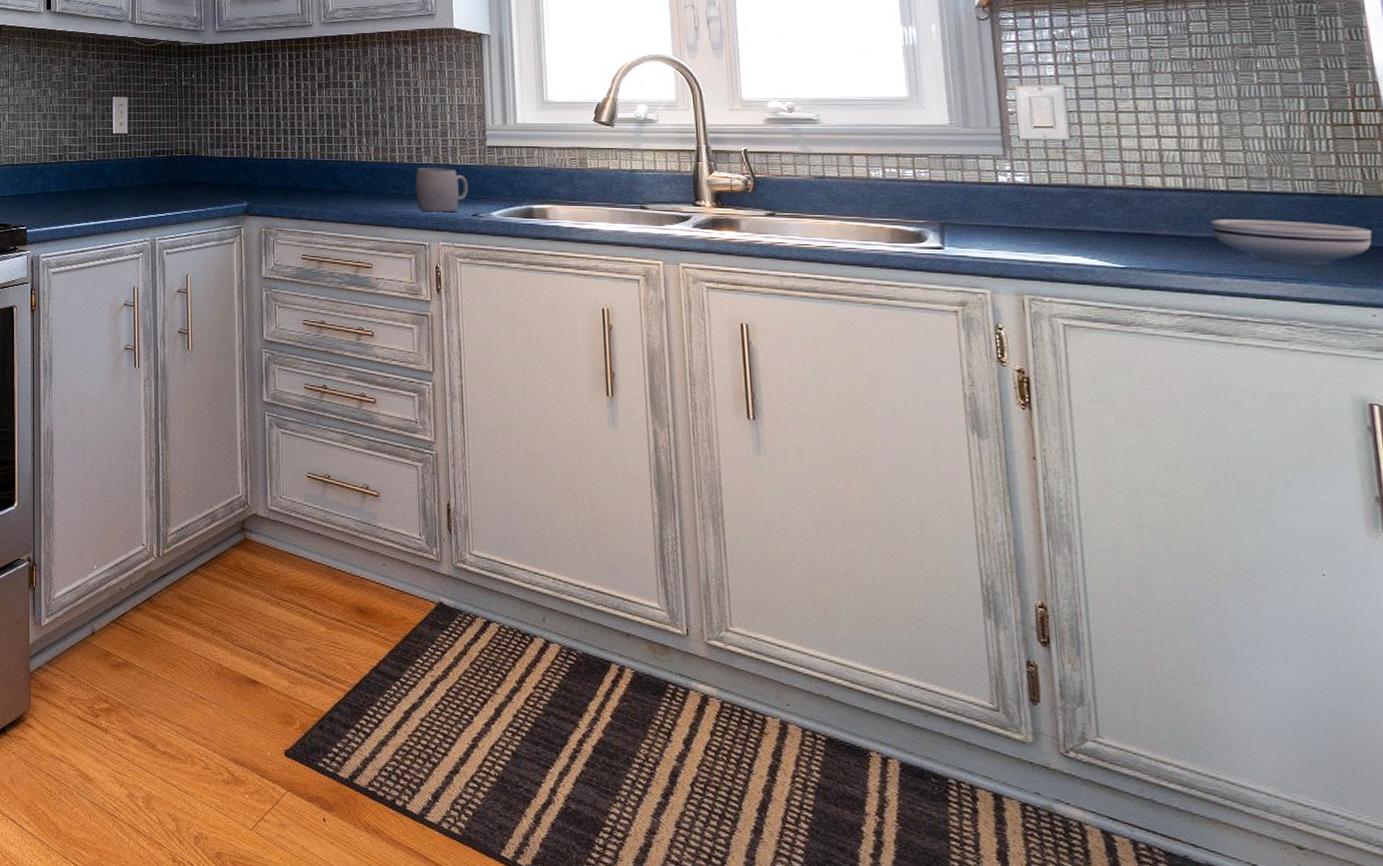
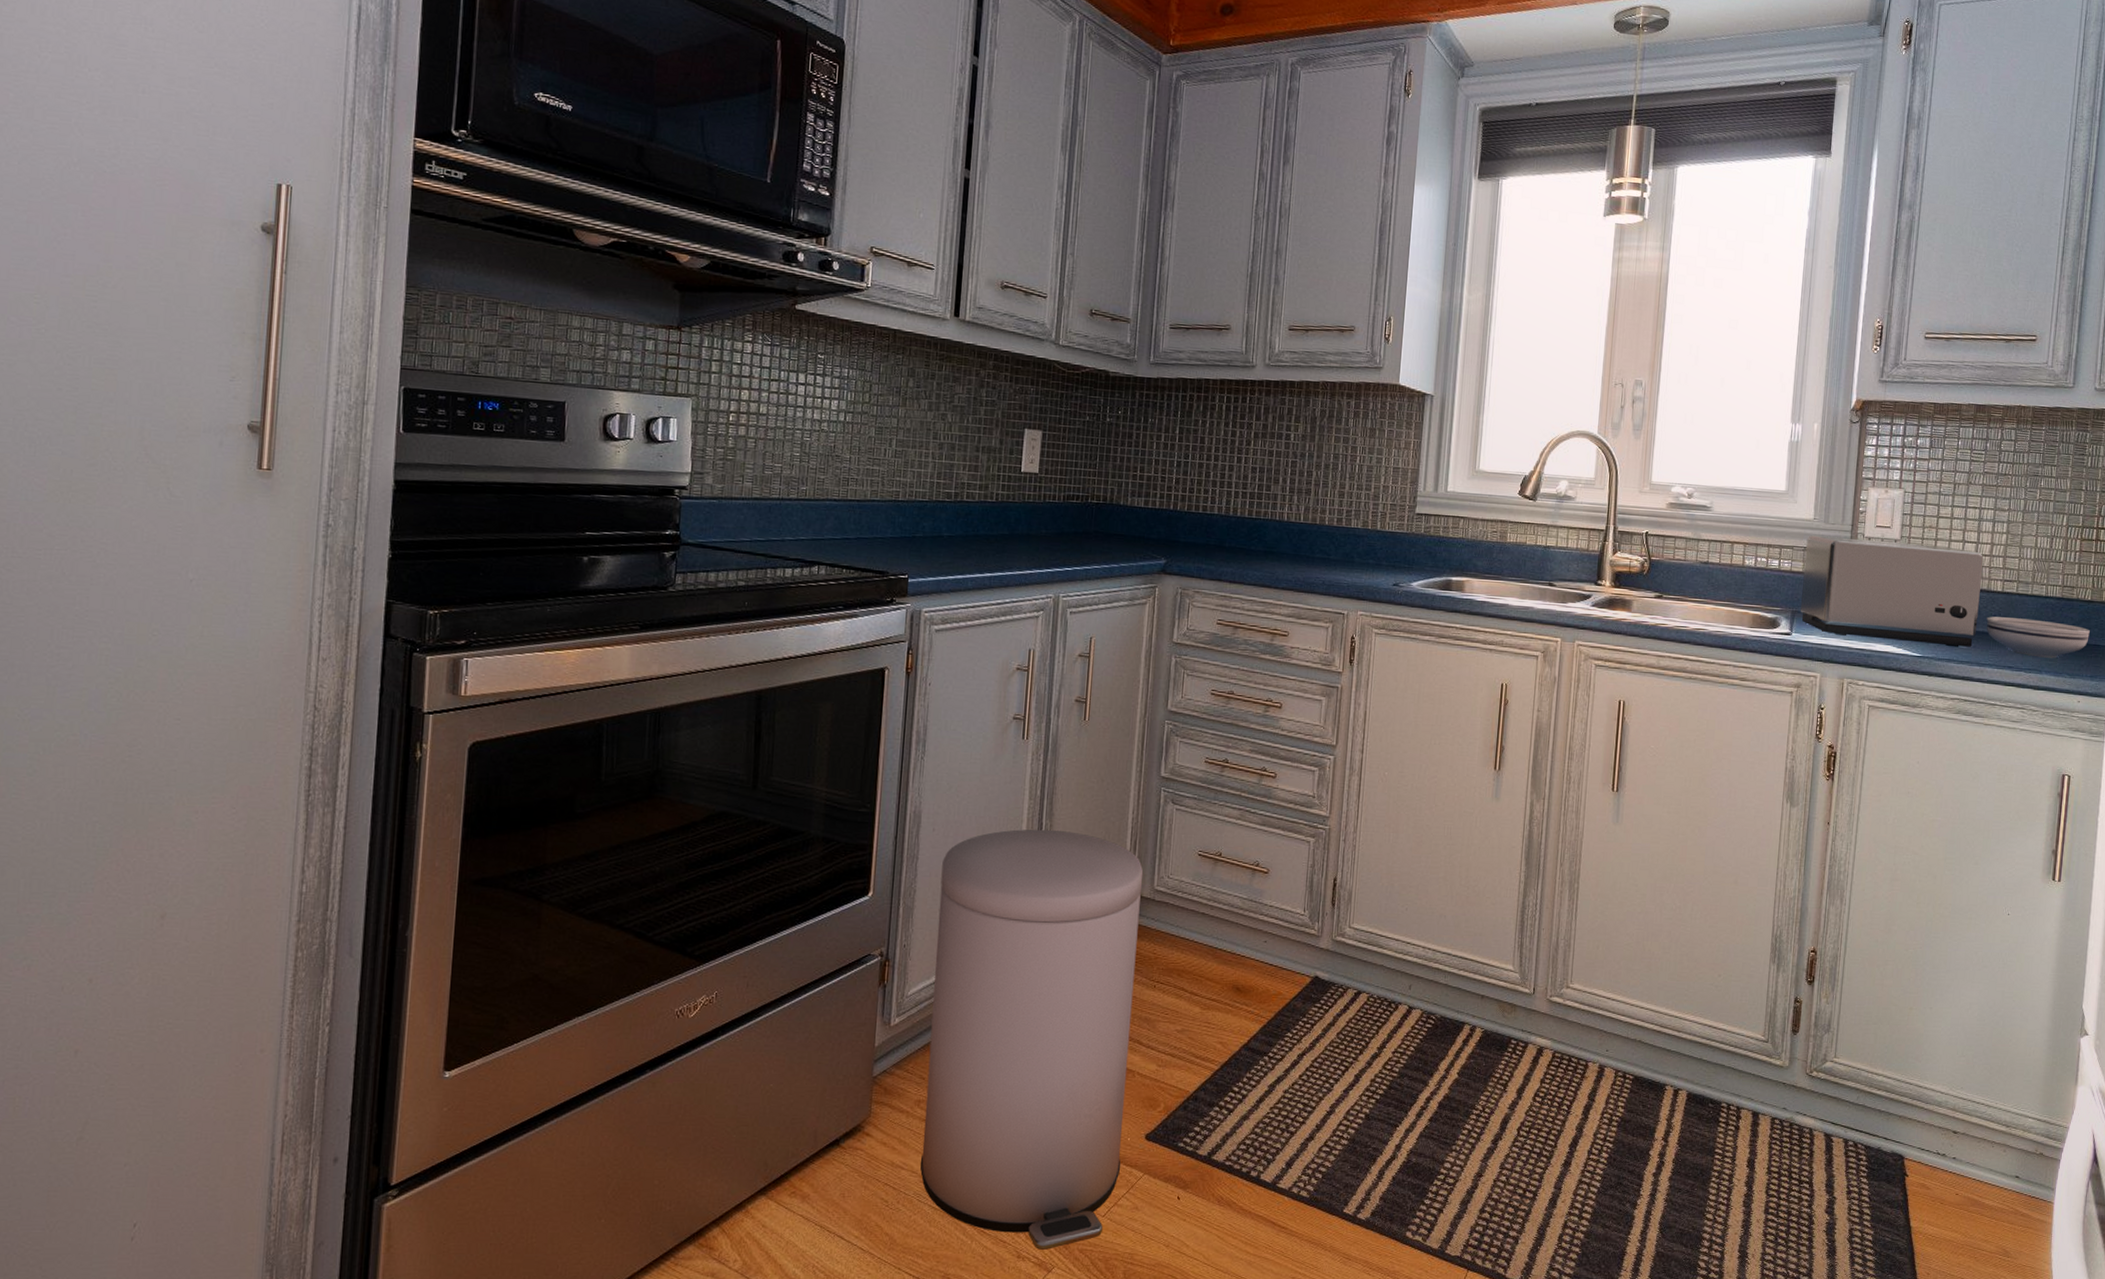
pedal bin: none [74,449,264,857] -> present [920,829,1144,1250]
mug: present [415,167,469,213] -> none [1340,531,1394,581]
toaster: none [944,141,1200,256] -> present [1800,535,1984,648]

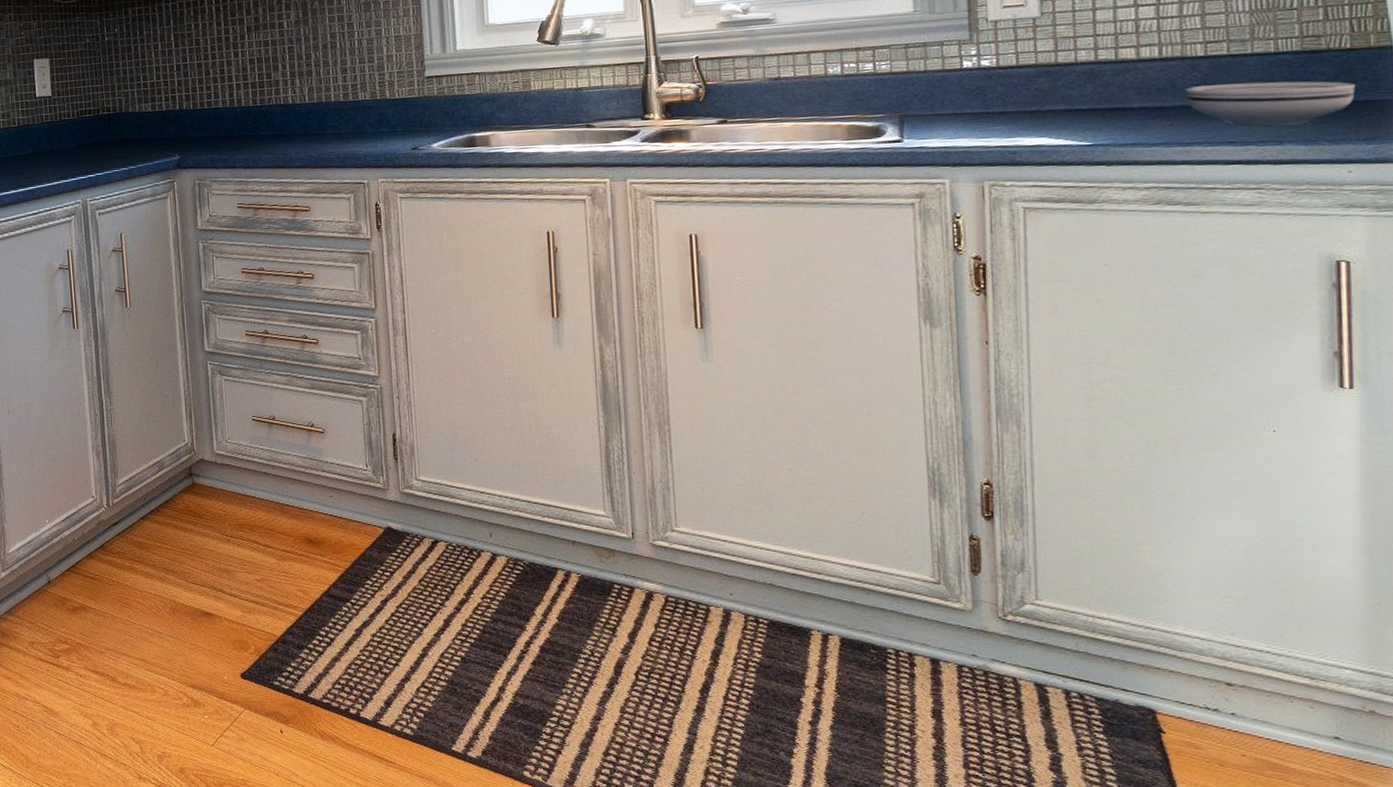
pedal bin: present [920,829,1144,1250] -> none [20,405,222,773]
toaster: present [1800,535,1984,648] -> none [907,14,1173,135]

